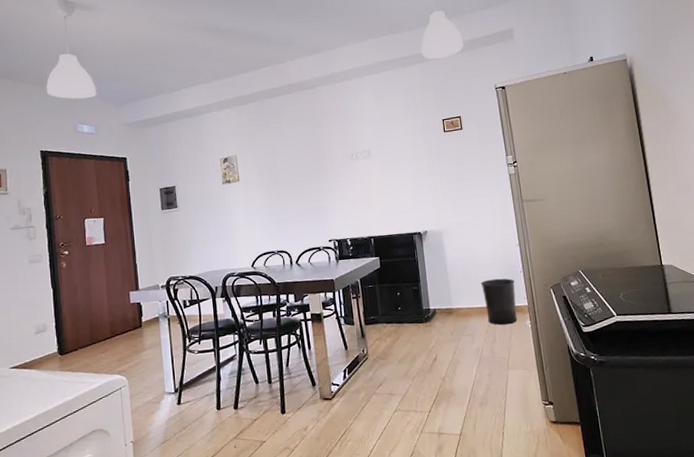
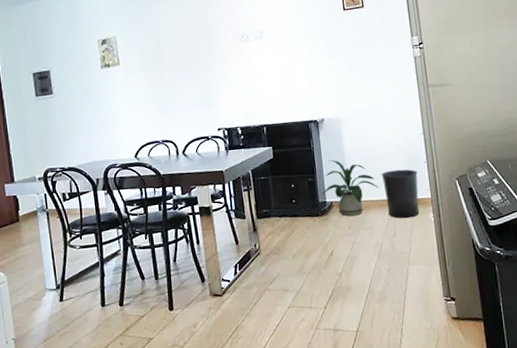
house plant: none [425,269,479,323] -> present [321,159,379,217]

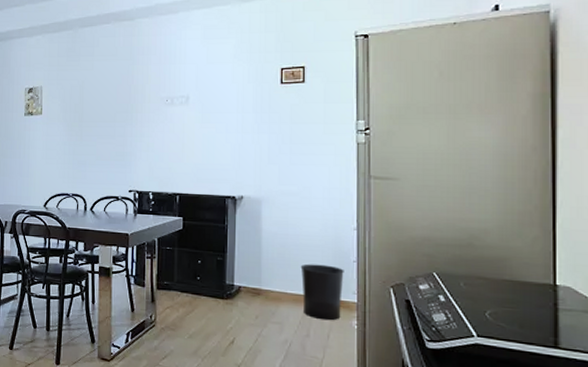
house plant: present [321,159,379,217] -> none [229,240,296,307]

